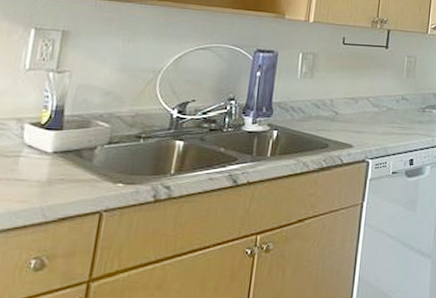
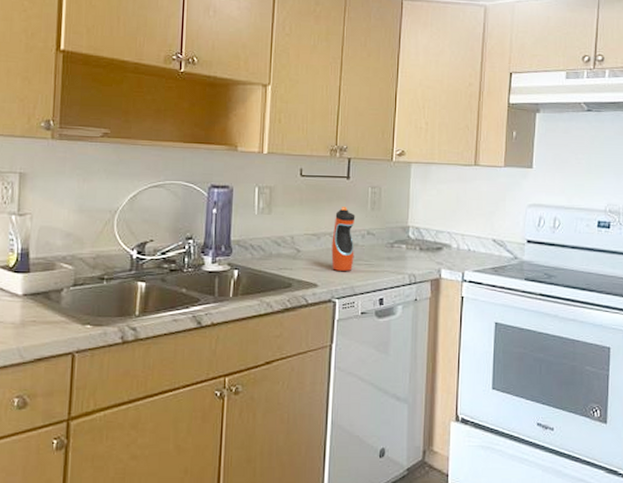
water bottle: none [367,74,392,133] -> present [331,207,356,271]

